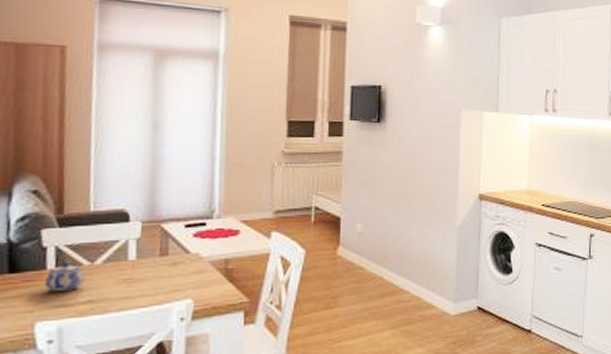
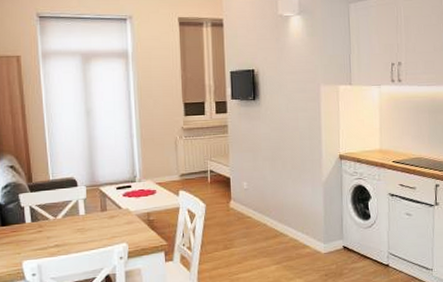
teapot: present [44,261,85,291] -> none [25,217,52,239]

